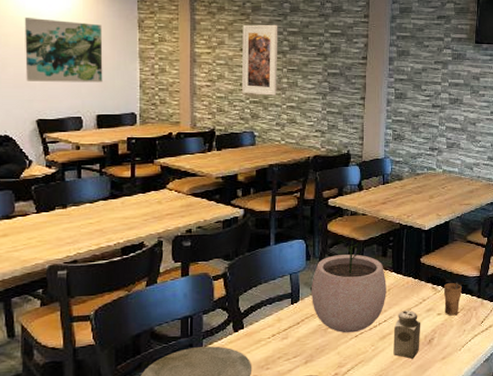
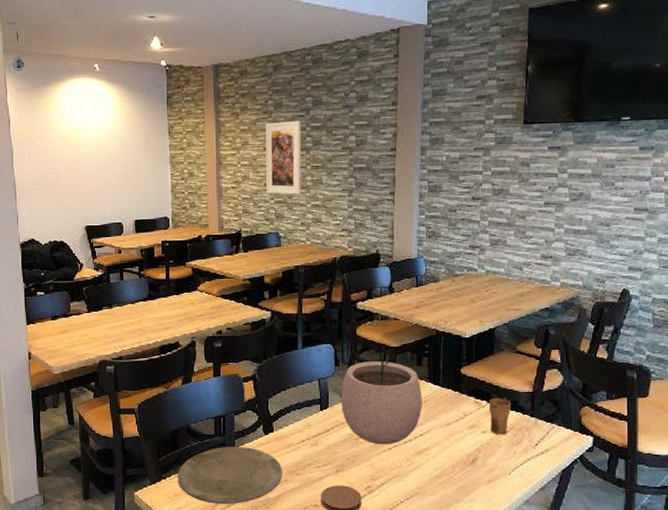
wall art: present [24,18,103,83] -> none [72,132,139,191]
salt shaker: present [393,310,421,359] -> none [431,426,463,478]

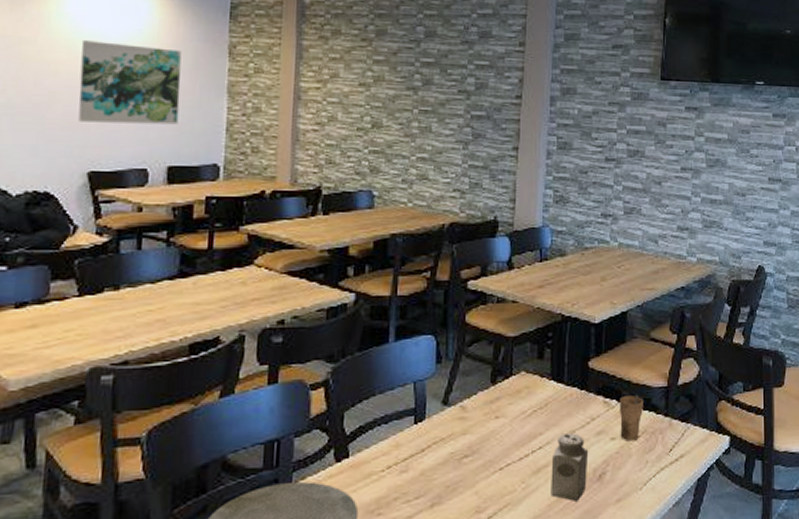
wall art: none [72,132,139,191] -> present [78,40,182,125]
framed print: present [265,120,301,195] -> none [359,52,409,144]
plant pot: present [341,344,422,445] -> none [442,334,543,465]
salt shaker: none [431,426,463,478] -> present [551,433,589,501]

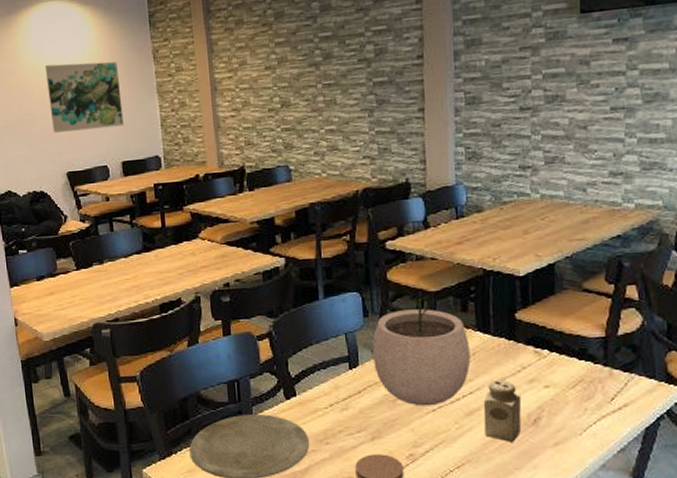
plant pot: none [442,334,543,465] -> present [372,289,471,406]
cup: present [619,394,643,441] -> none [551,344,579,389]

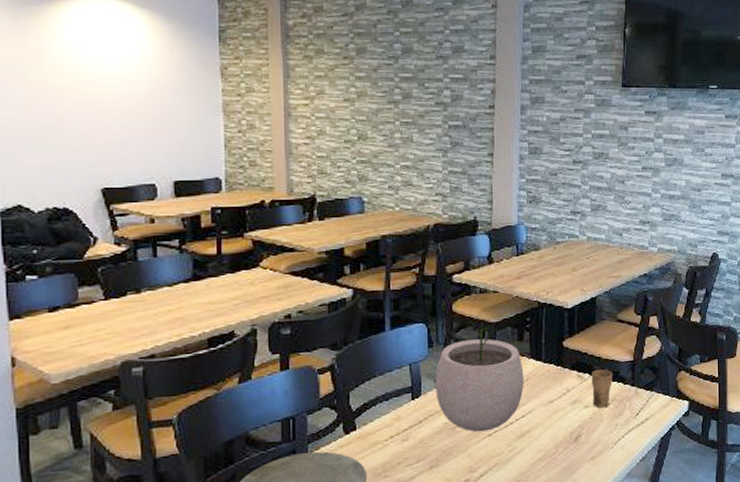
wall art: present [44,62,124,133] -> none [83,67,180,143]
salt shaker: present [483,381,522,442] -> none [533,403,566,460]
cup: none [551,344,579,389] -> present [591,368,612,408]

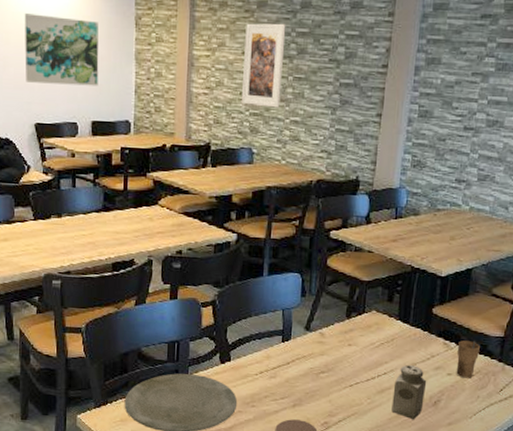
wall art: none [83,67,180,143] -> present [24,13,99,86]
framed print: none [346,69,389,154] -> present [242,23,286,108]
plant pot: present [435,320,524,432] -> none [304,276,390,382]
salt shaker: none [533,403,566,460] -> present [391,365,427,419]

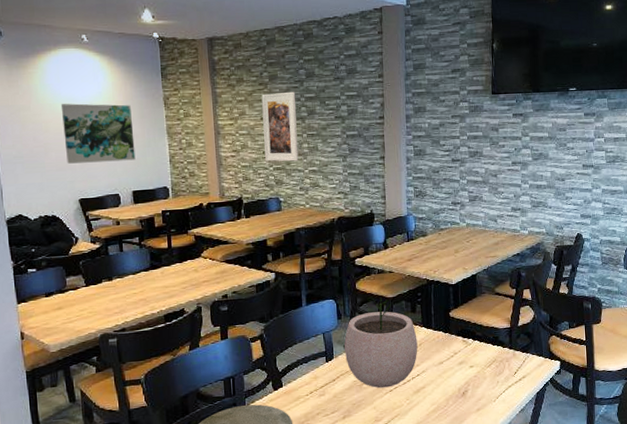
plant pot: none [304,276,390,382] -> present [344,296,418,388]
salt shaker: present [391,365,427,419] -> none [427,364,454,411]
cup: present [456,340,480,379] -> none [474,334,493,368]

